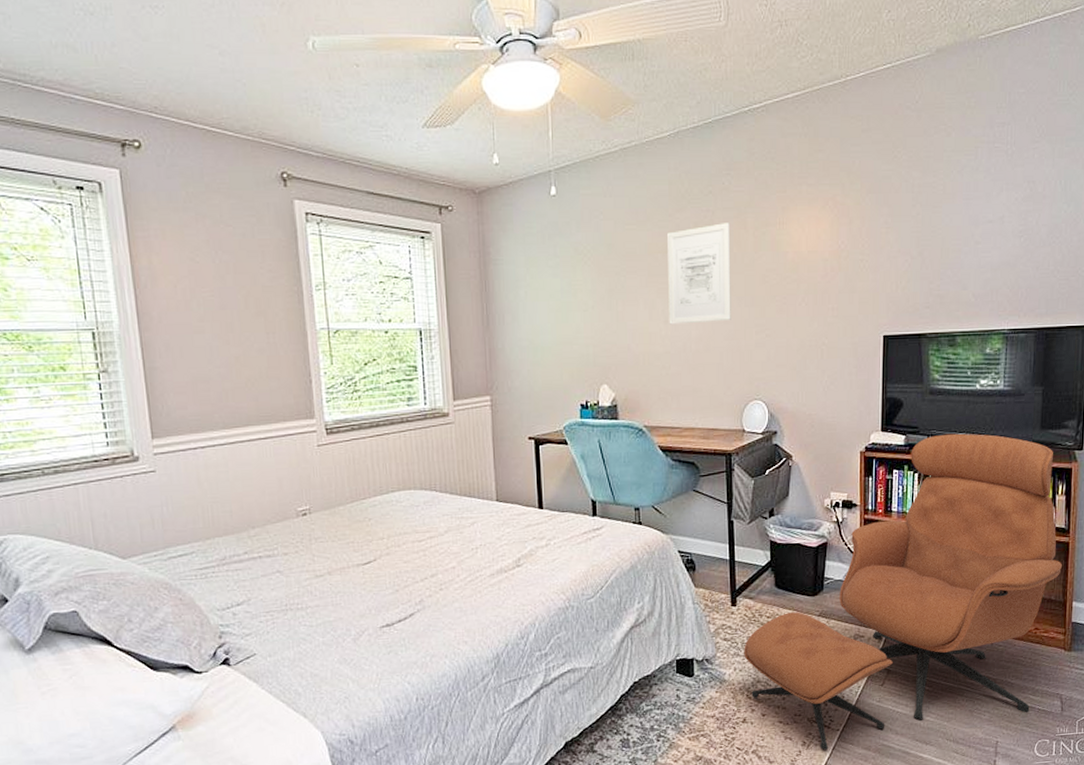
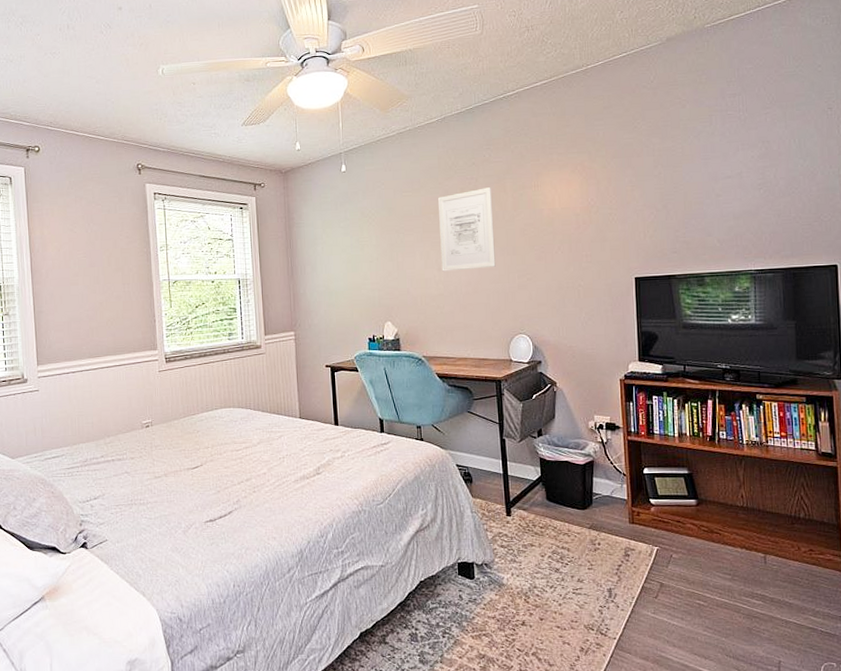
lounge chair: present [743,433,1063,750] -> none [519,363,833,657]

